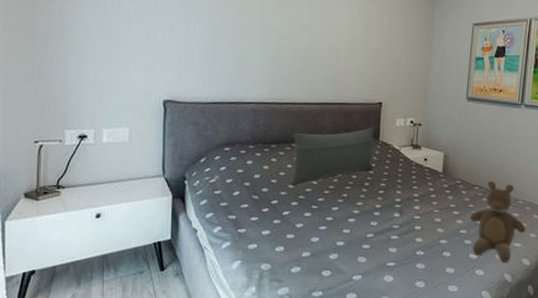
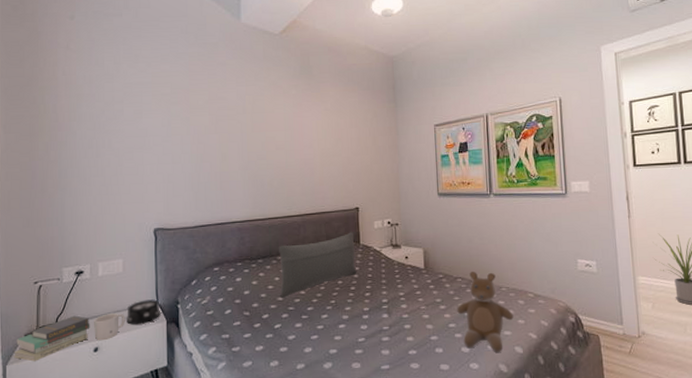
books: none [13,179,93,221] -> present [14,315,90,362]
mug: none [97,181,130,208] -> present [94,313,125,341]
alarm clock: none [131,172,167,196] -> present [127,299,160,325]

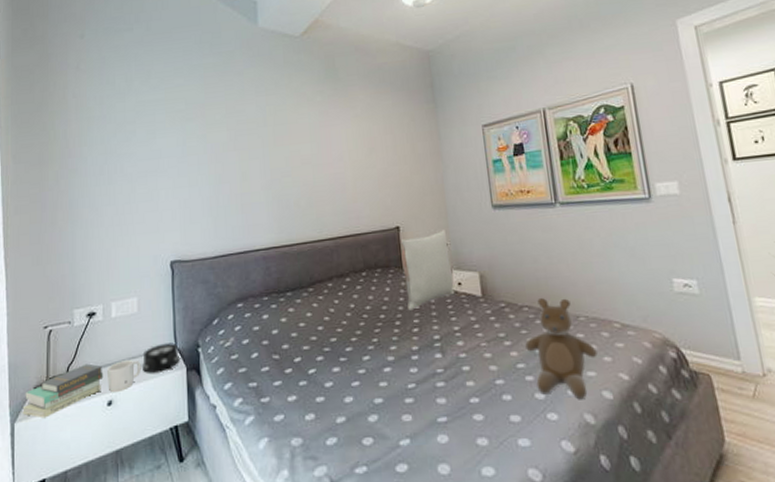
pillow: present [279,232,357,299] -> none [309,256,402,339]
pillow: none [358,211,402,278] -> present [400,228,455,311]

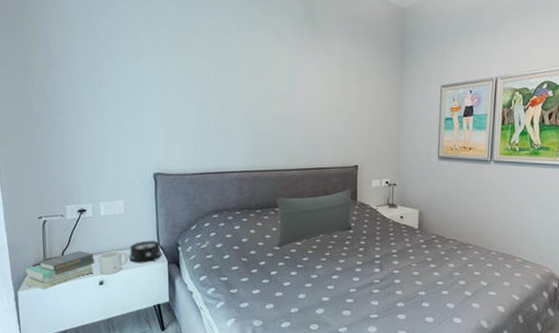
pillow: none [309,256,402,339] -> present [277,189,353,248]
pillow: present [400,228,455,311] -> none [357,171,397,234]
teddy bear: present [525,298,598,399] -> none [446,235,500,310]

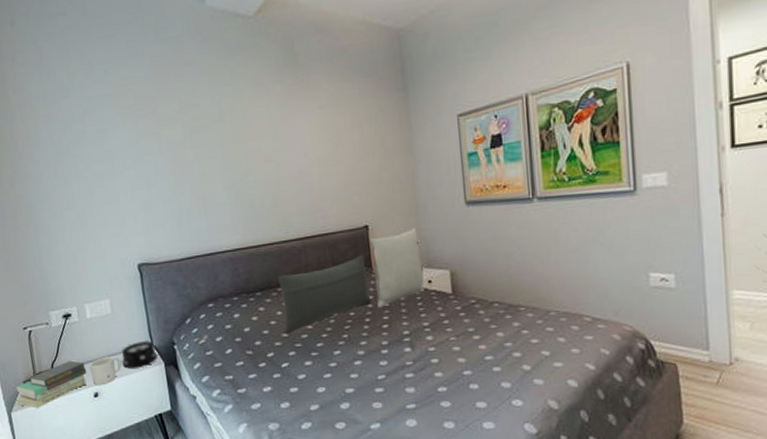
pillow: none [357,171,397,234] -> present [369,226,425,308]

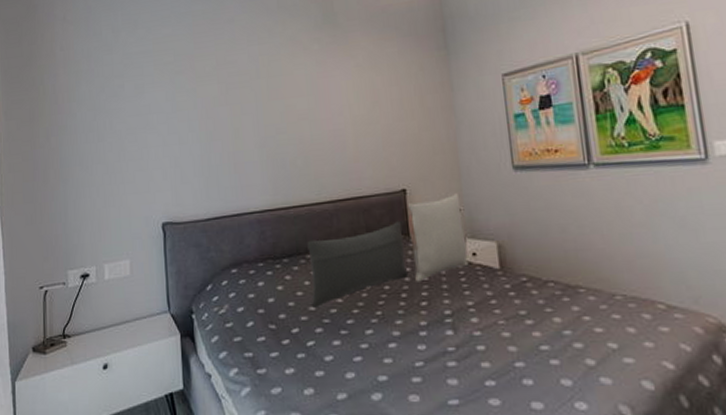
books: present [16,360,87,409] -> none [22,326,99,378]
mug: present [89,356,122,386] -> none [102,324,135,357]
alarm clock: present [122,341,157,369] -> none [136,308,173,338]

